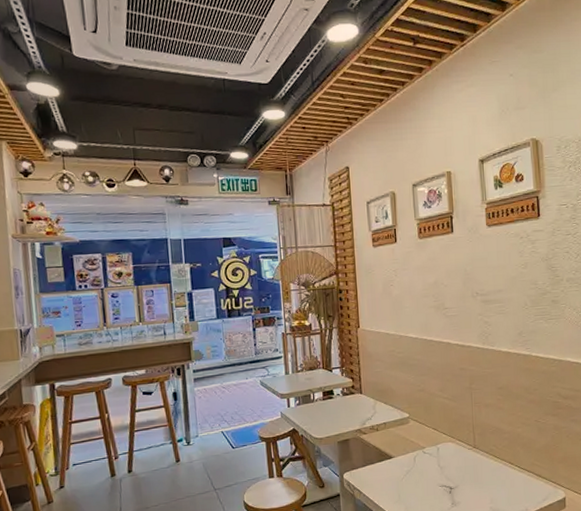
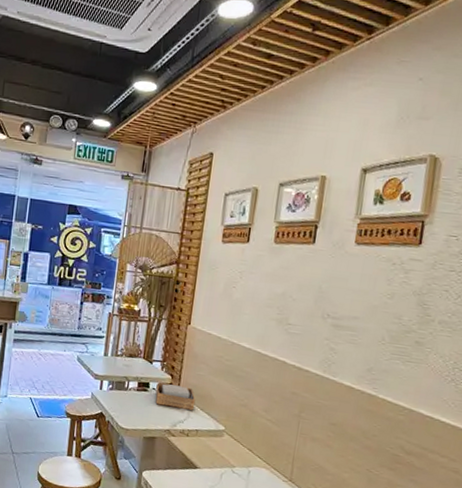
napkin holder: none [340,385,379,409] -> present [155,383,196,410]

